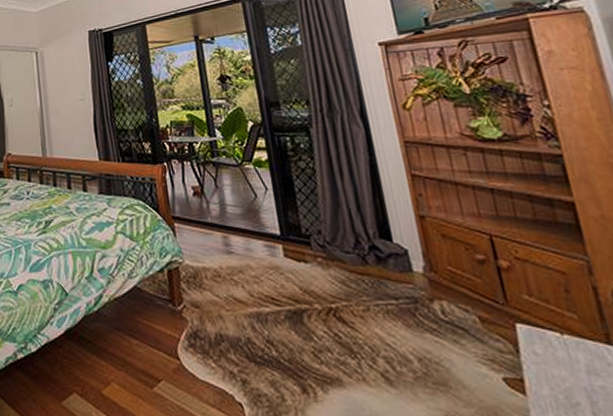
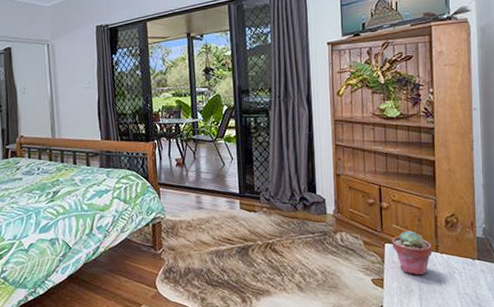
potted succulent: none [525,307,602,380] -> present [392,231,433,276]

